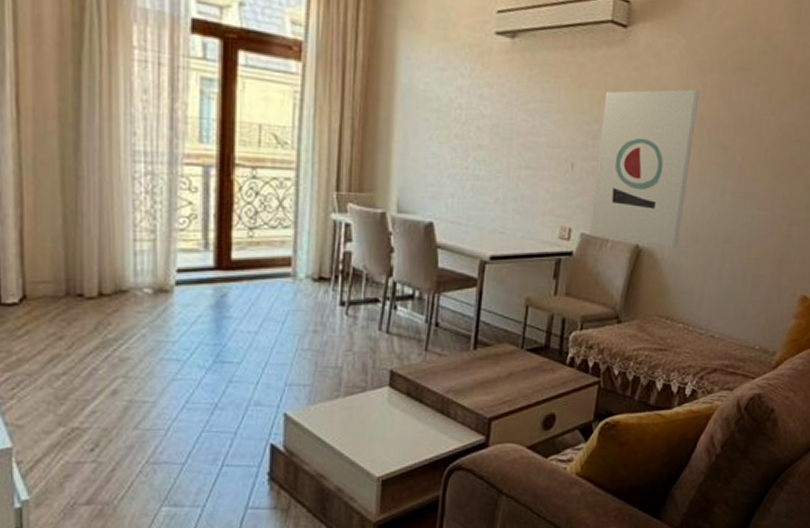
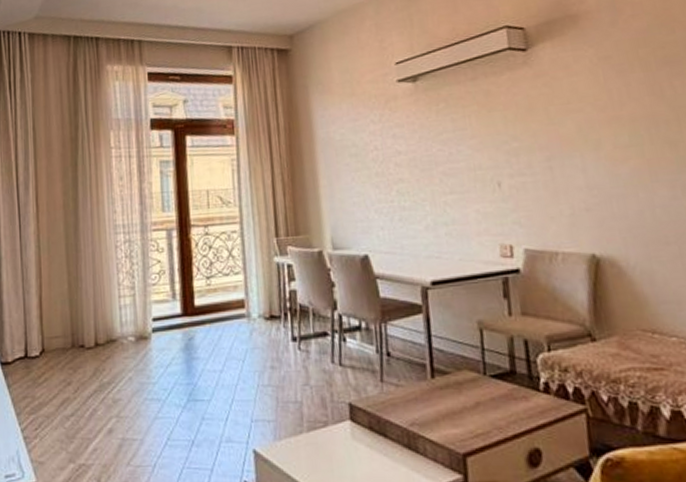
wall art: present [589,89,700,249] -> none [518,91,645,255]

